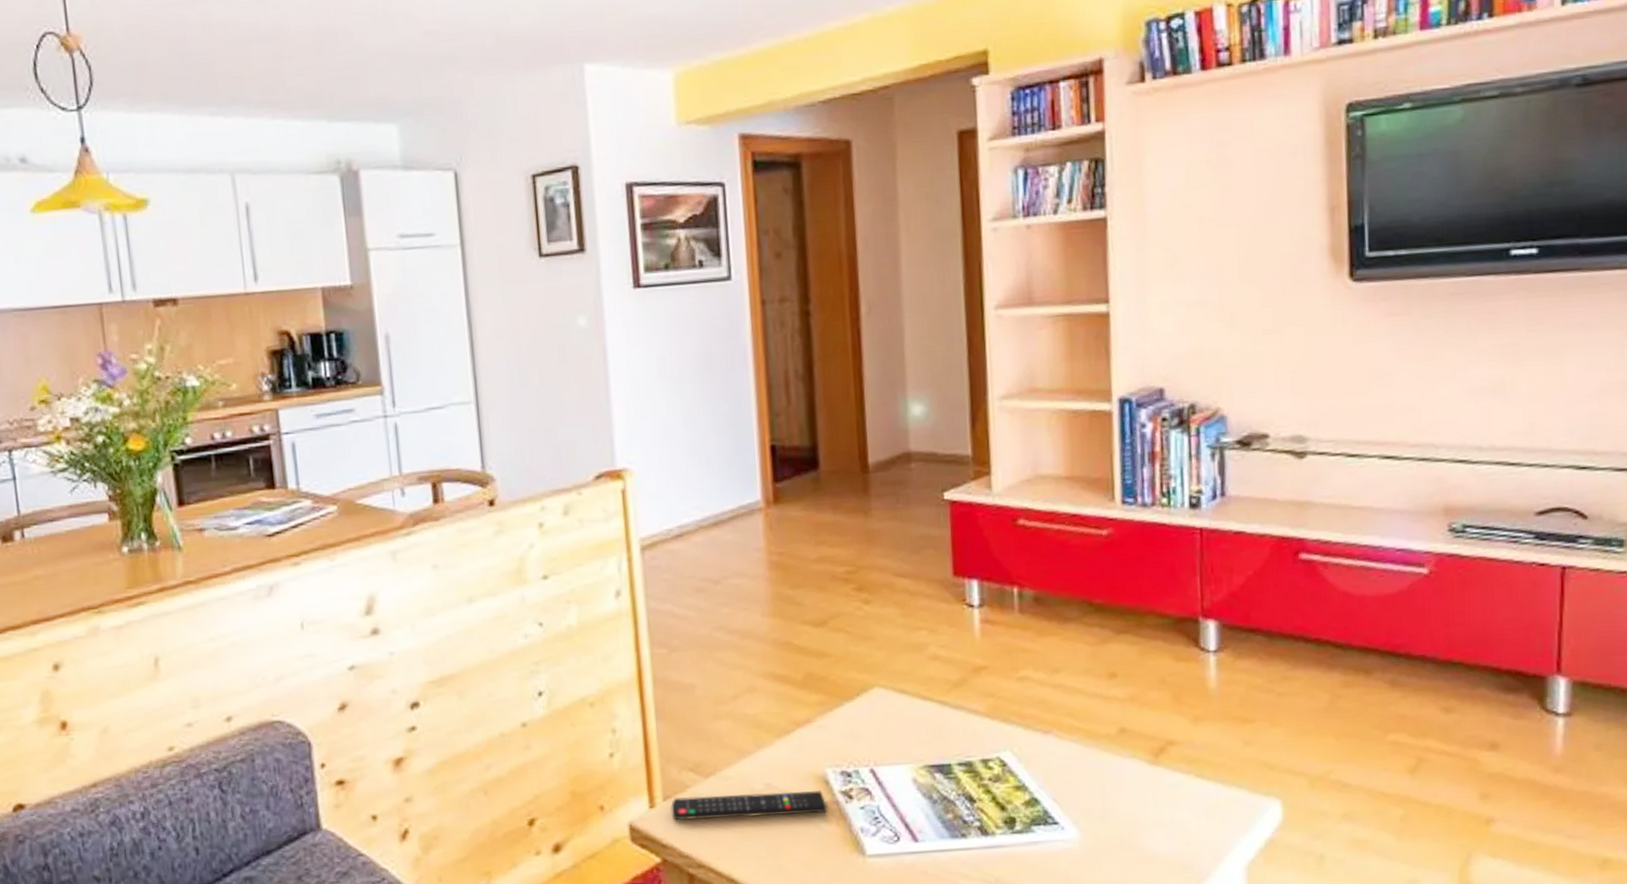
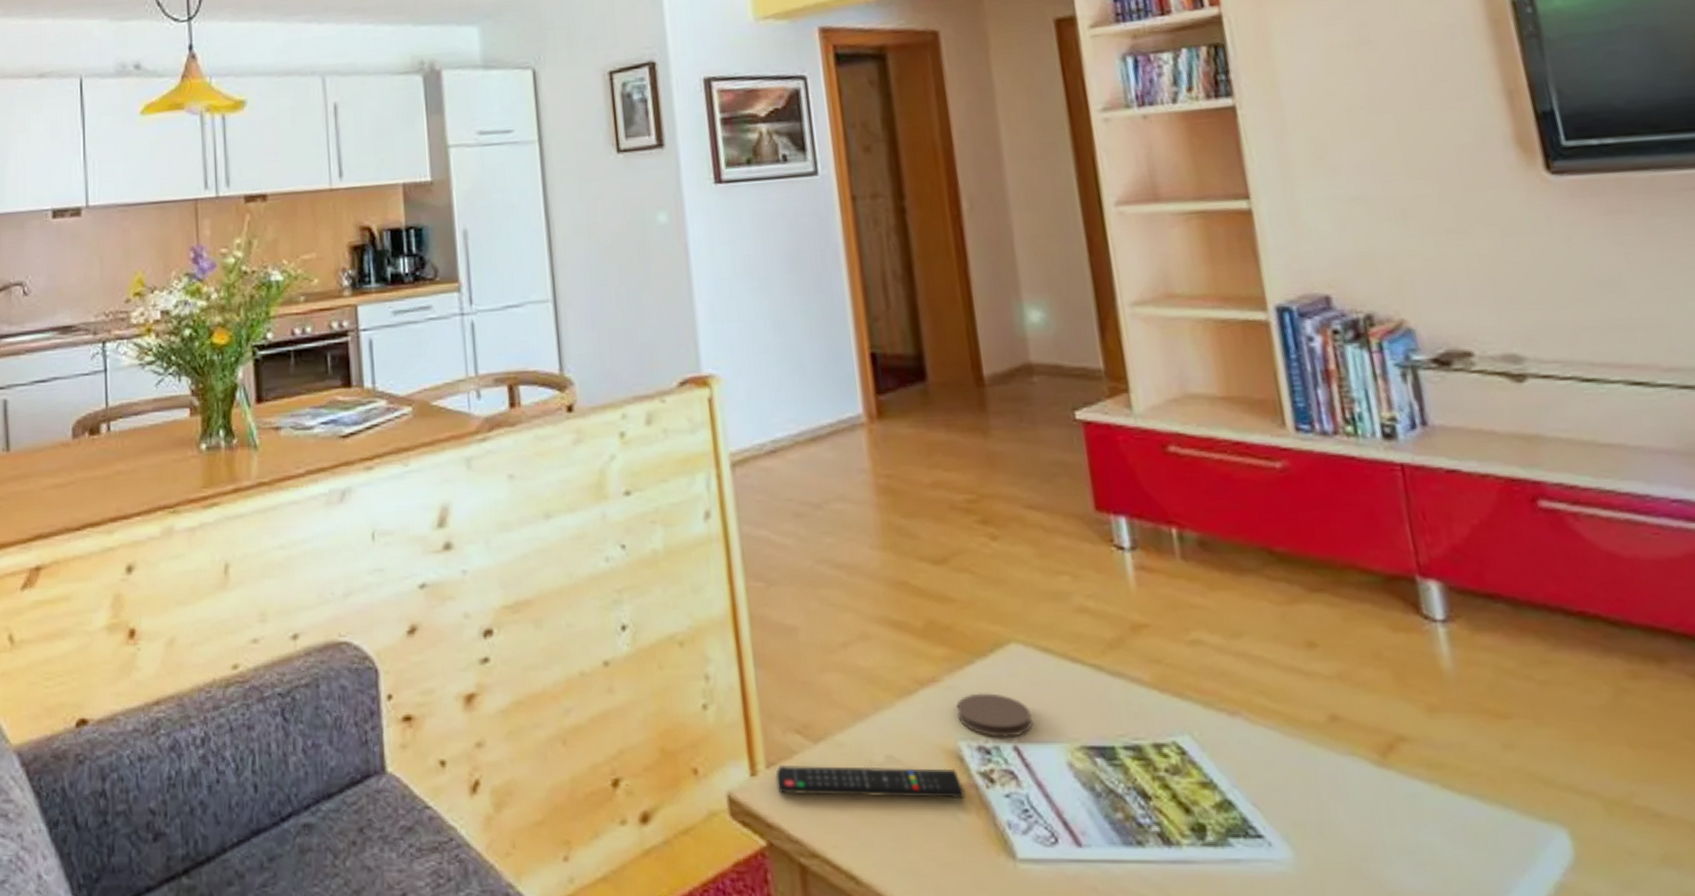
coaster: none [825,728,887,763] -> present [956,693,1032,737]

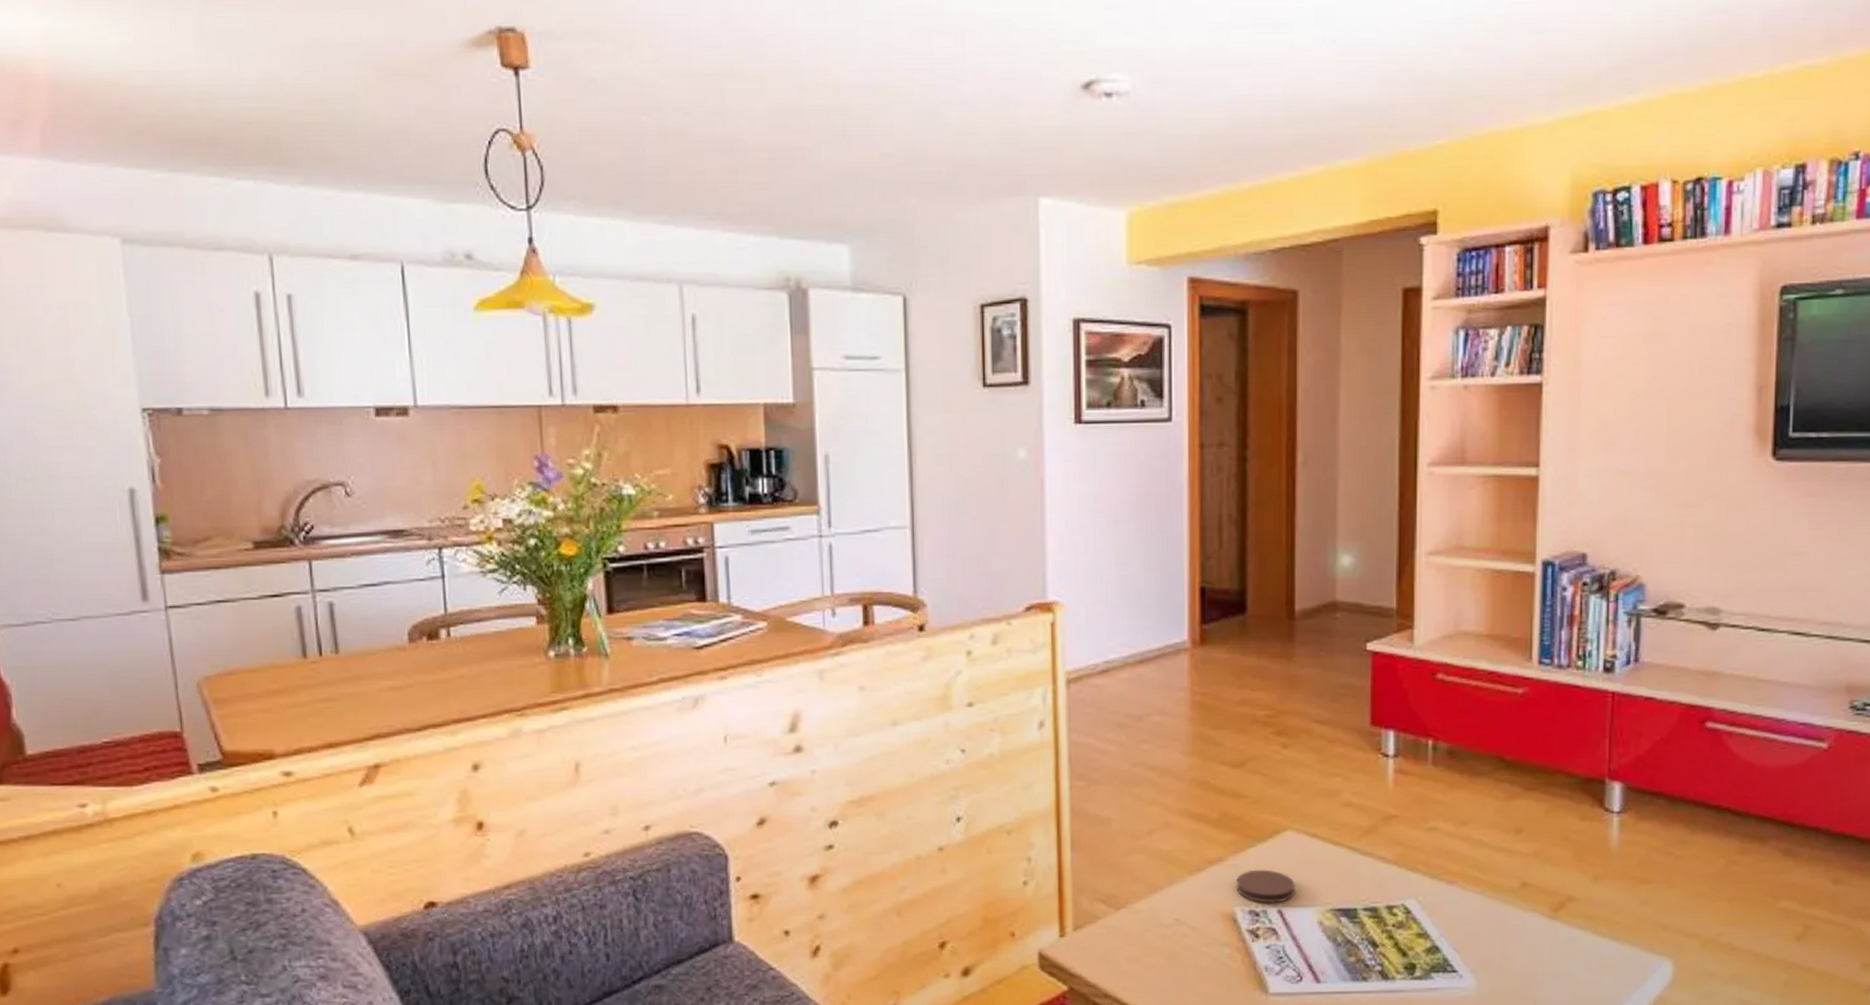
remote control: present [775,764,967,799] -> none [1081,927,1235,951]

